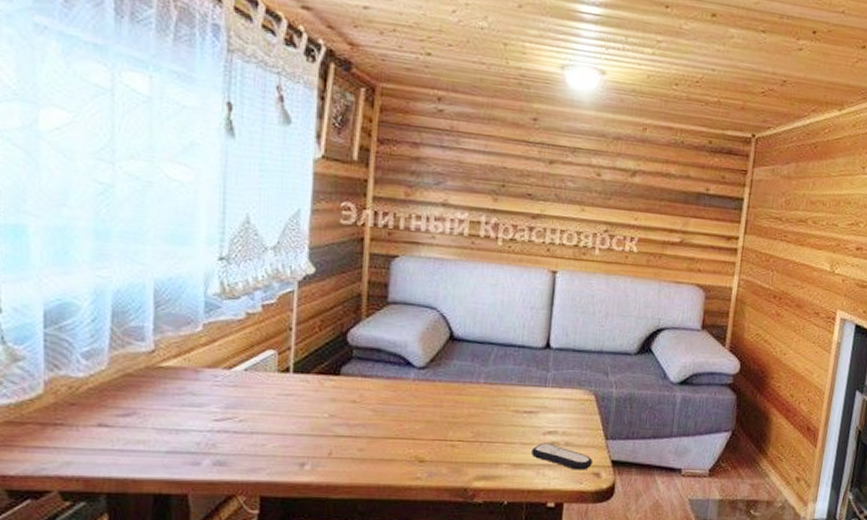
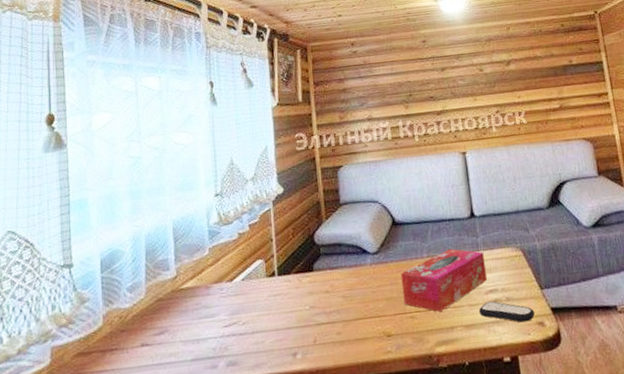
tissue box: none [446,378,551,444] -> present [400,248,487,312]

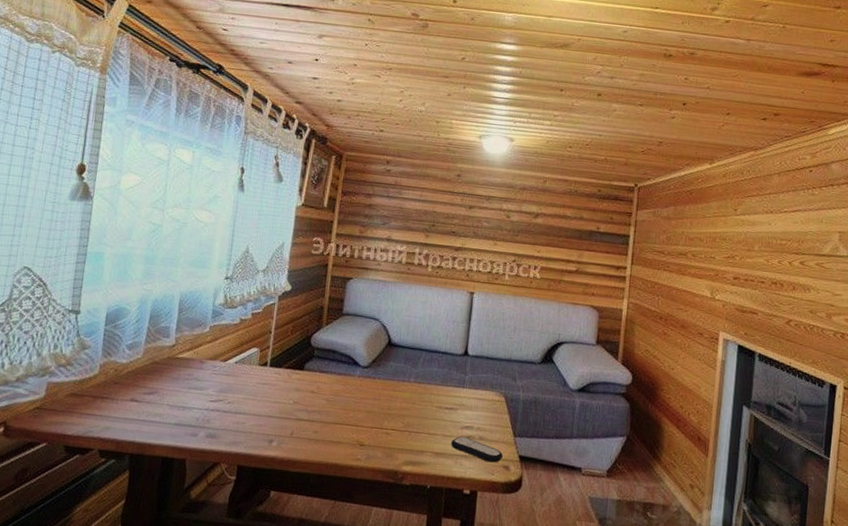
tissue box: present [400,248,487,312] -> none [382,379,468,435]

